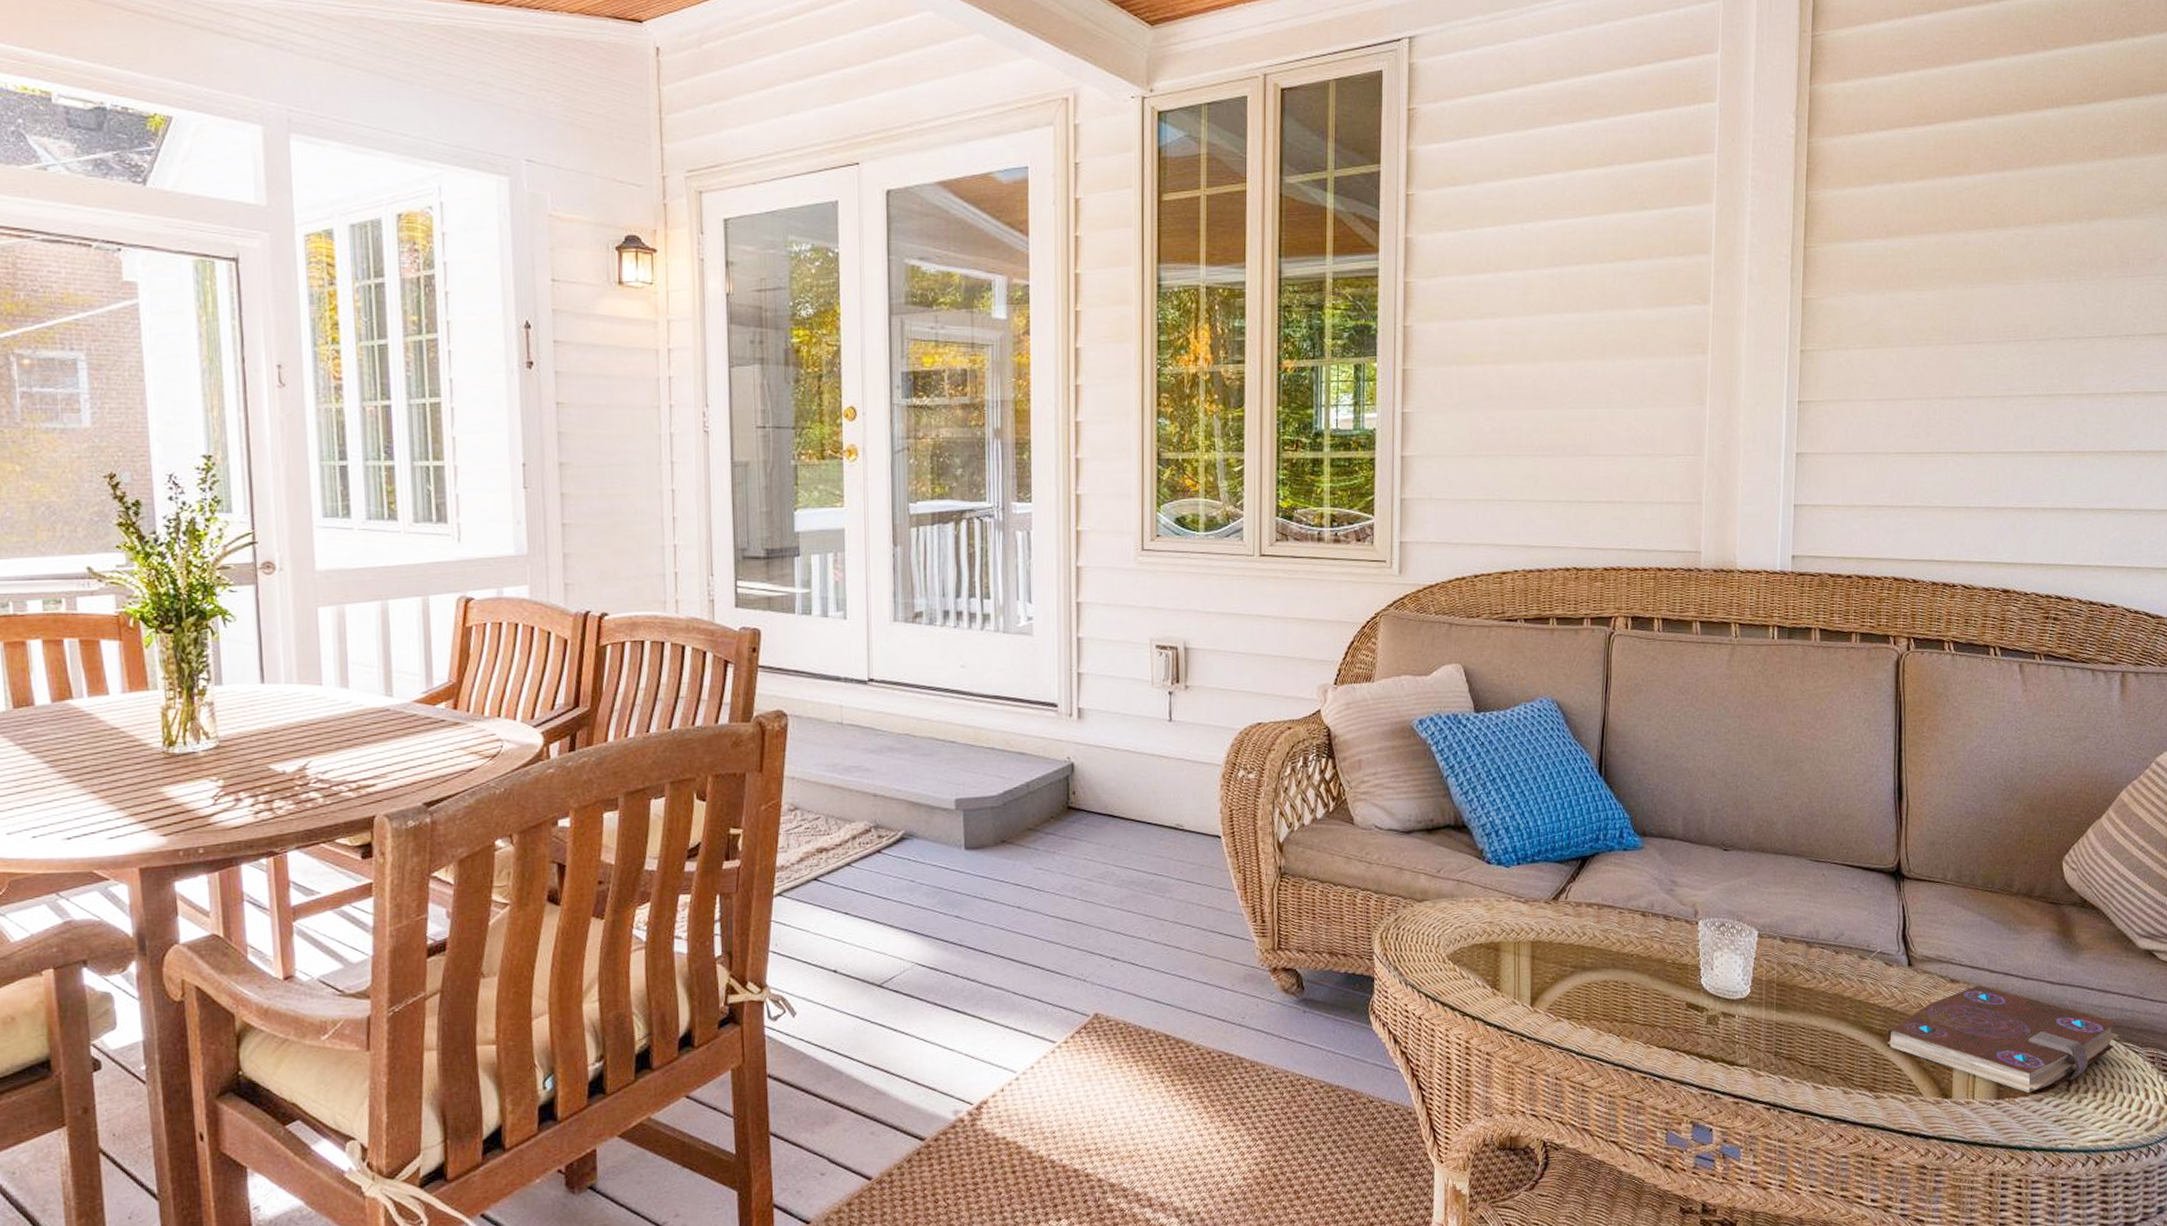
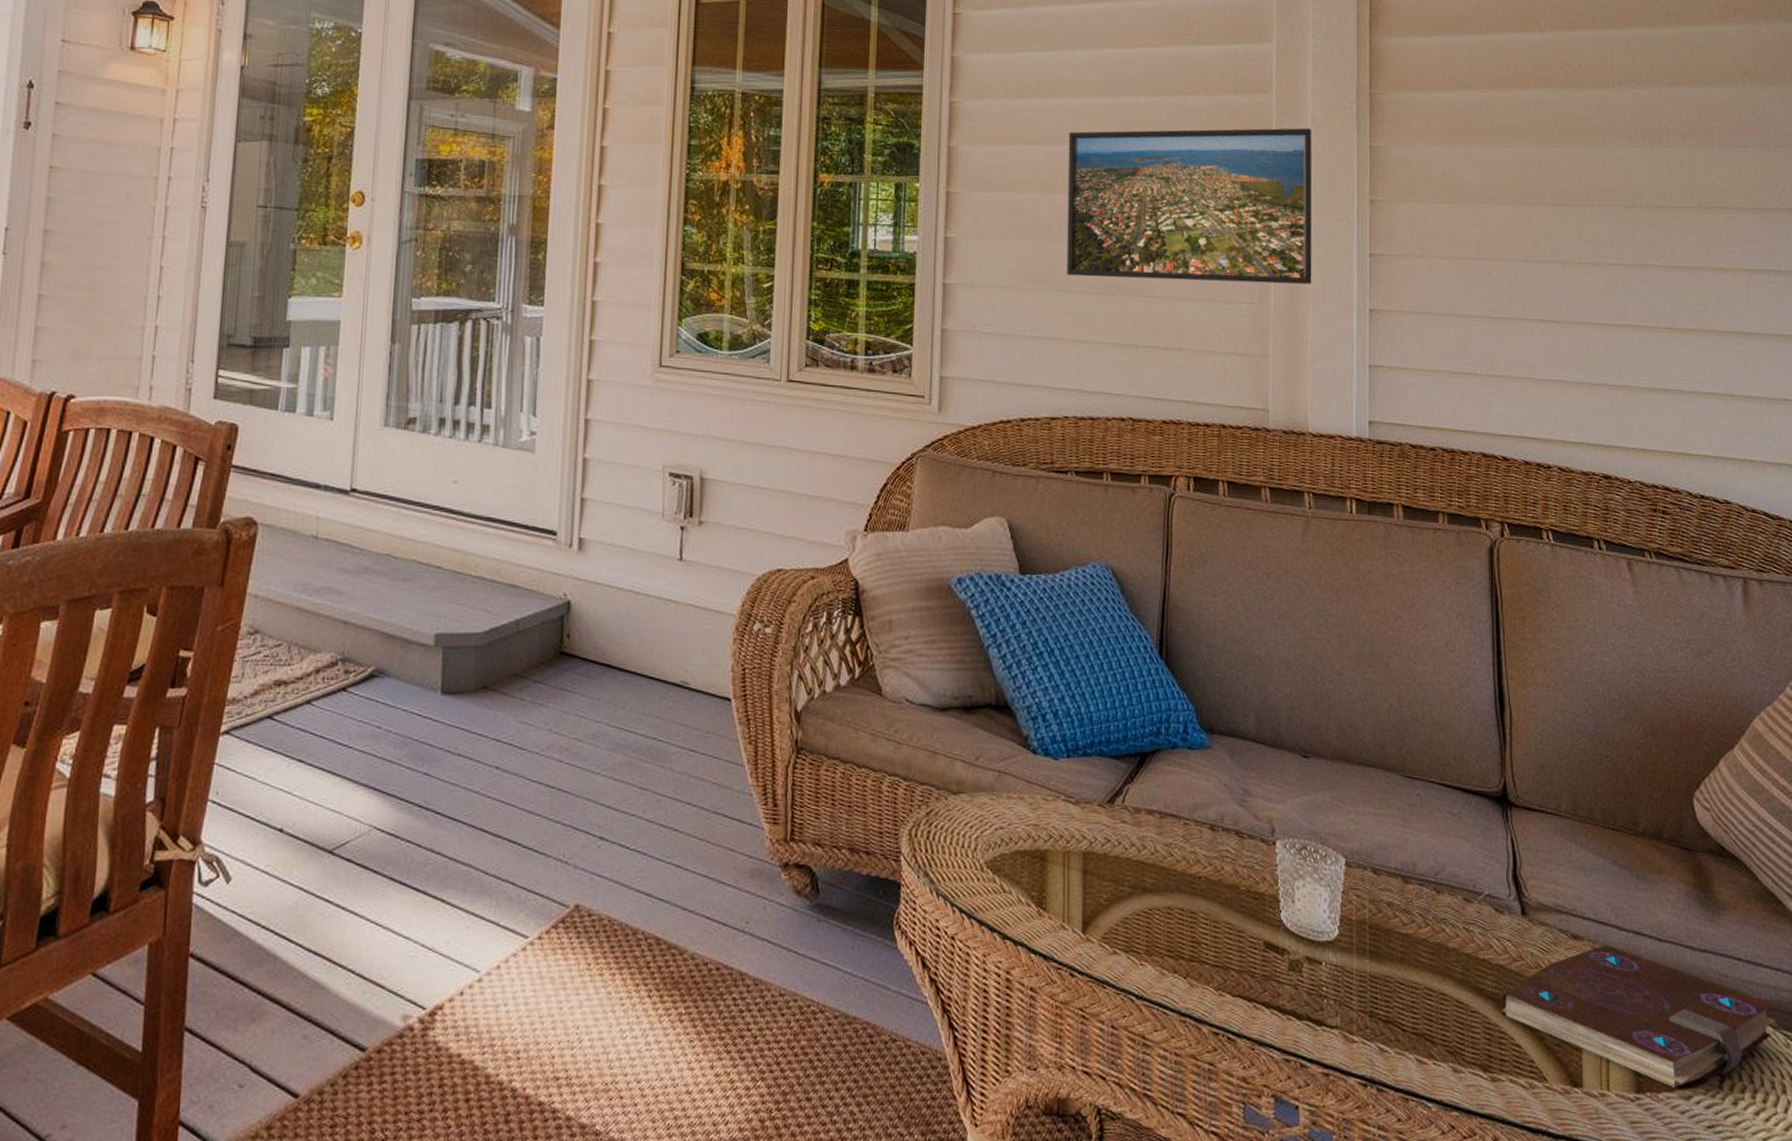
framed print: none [1516,284,1748,441] -> present [1067,127,1312,285]

